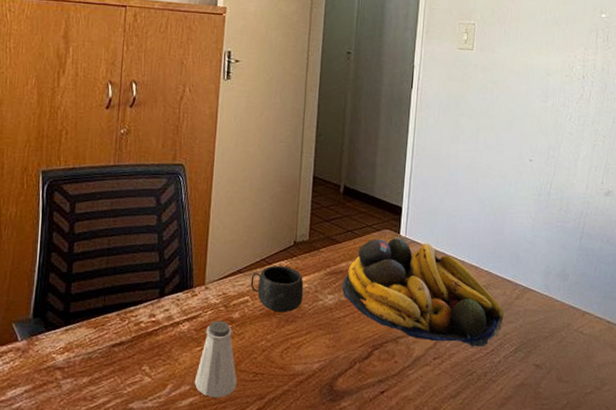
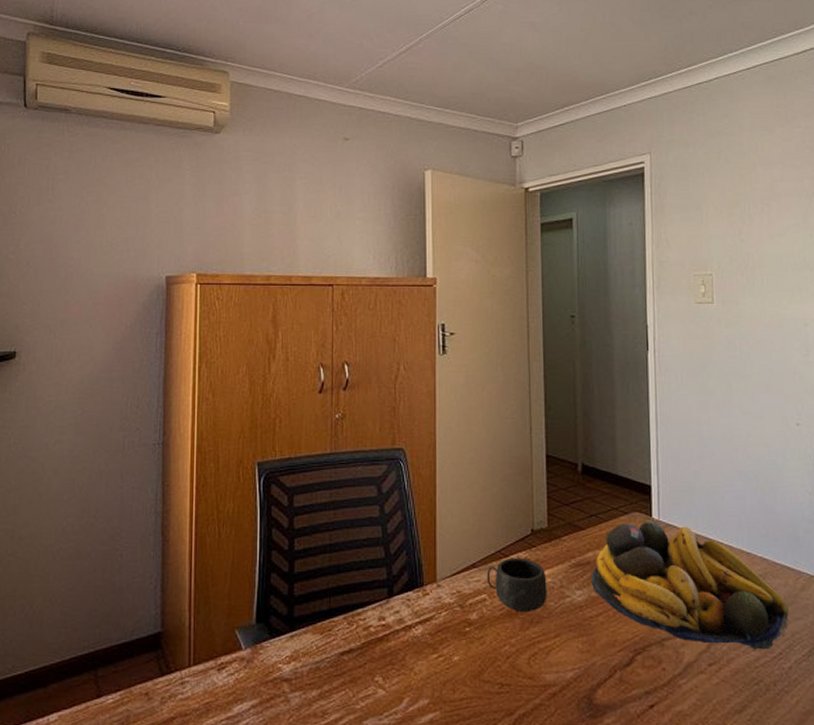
saltshaker: present [194,320,238,398] -> none [433,623,481,714]

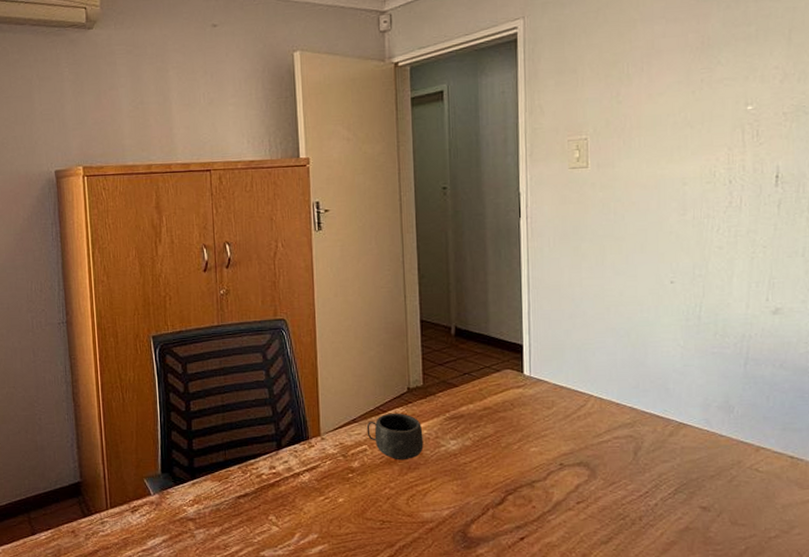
fruit bowl: present [591,522,789,650] -> none [464,378,656,489]

